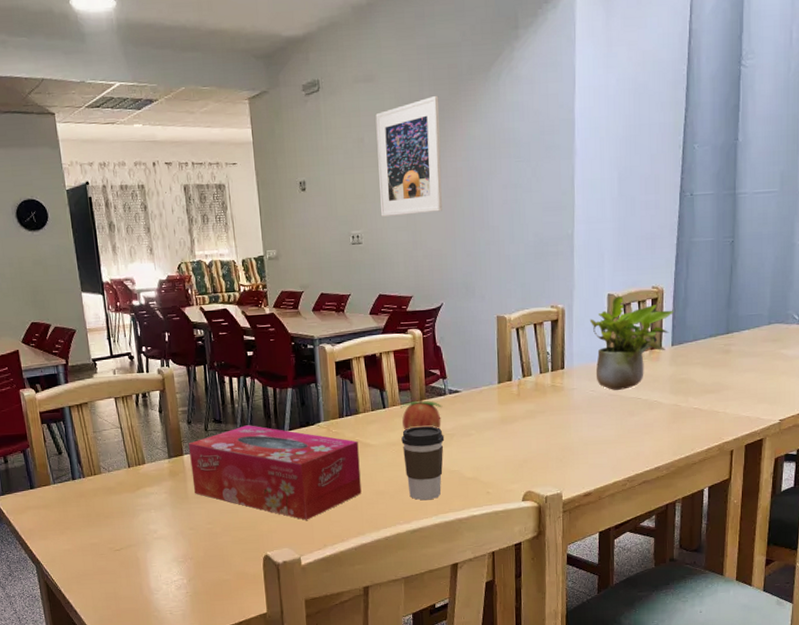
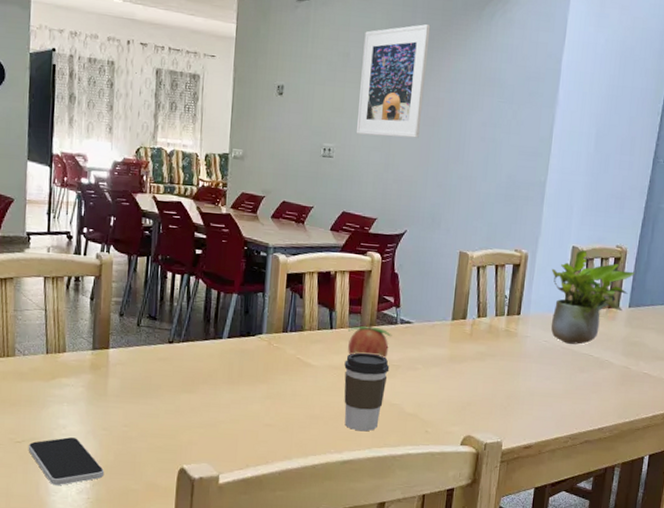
smartphone: none [126,540,198,585] -> present [28,437,105,486]
tissue box: present [188,425,362,520] -> none [114,326,299,436]

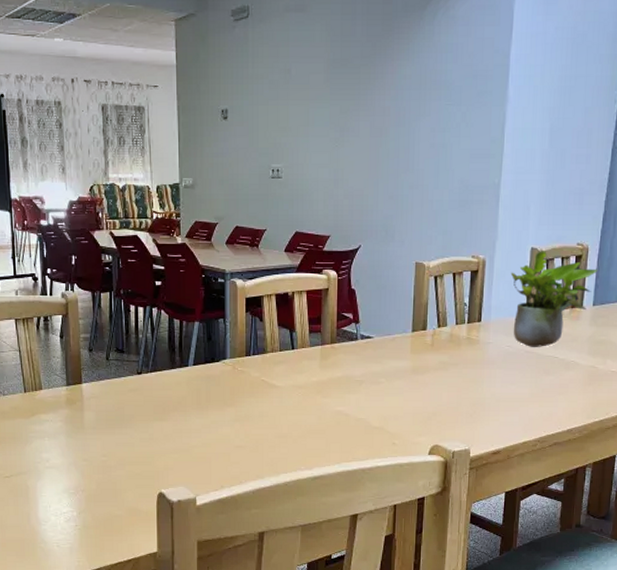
smartphone: present [28,437,105,486] -> none [16,470,89,516]
coffee cup: present [344,352,390,432] -> none [308,370,353,447]
fruit: present [348,322,392,359] -> none [310,340,354,375]
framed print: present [356,23,431,138] -> none [303,30,371,152]

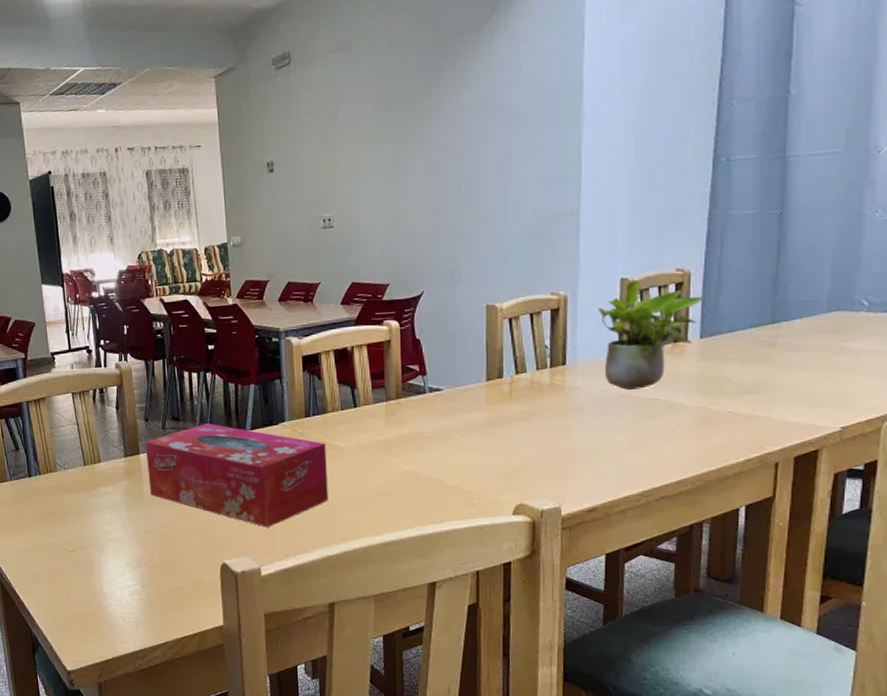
tissue box: none [87,357,264,459] -> present [144,423,329,527]

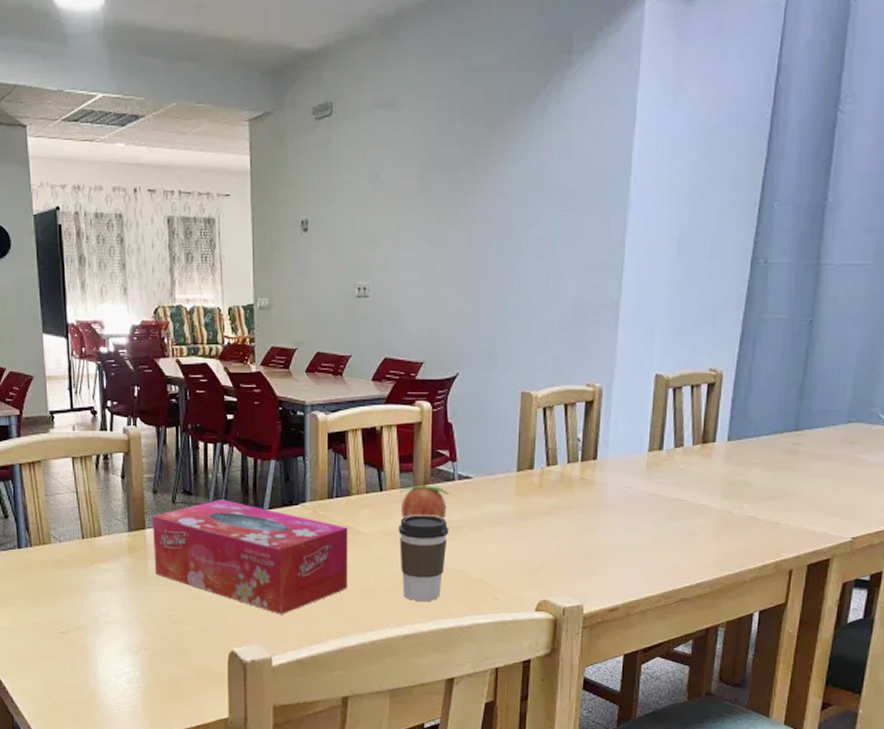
fruit: none [374,395,422,432] -> present [400,480,450,520]
coffee cup: none [374,427,423,510] -> present [398,515,449,602]
potted plant: present [597,280,704,390] -> none [631,378,734,489]

